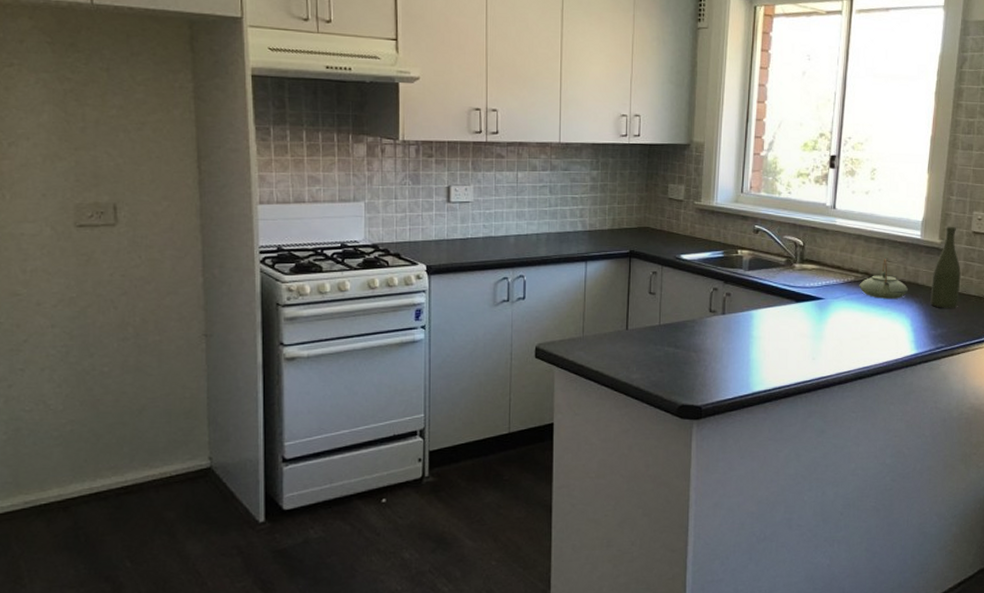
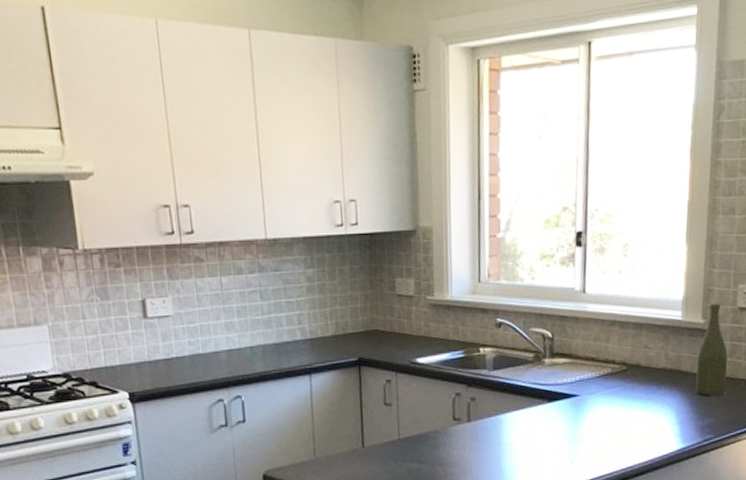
teapot: present [859,259,909,299] -> none [617,345,671,391]

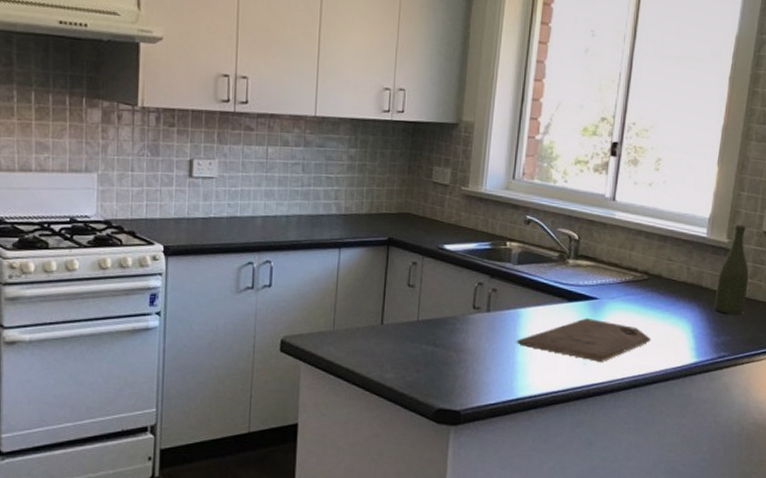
cutting board: none [500,416,636,460] -> present [516,318,652,363]

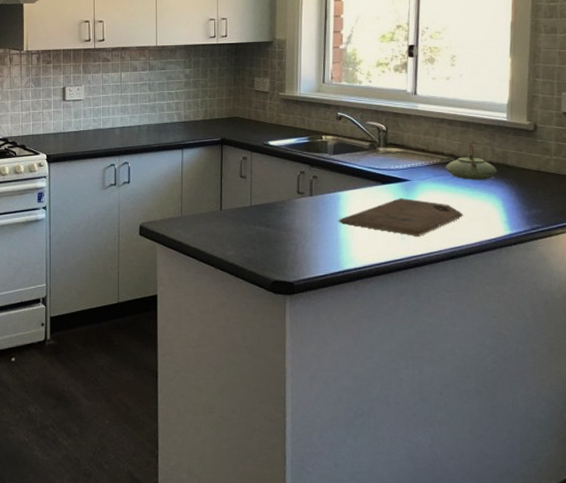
teapot: none [637,257,691,302] -> present [445,141,498,180]
bottle: present [714,224,749,314] -> none [522,108,554,189]

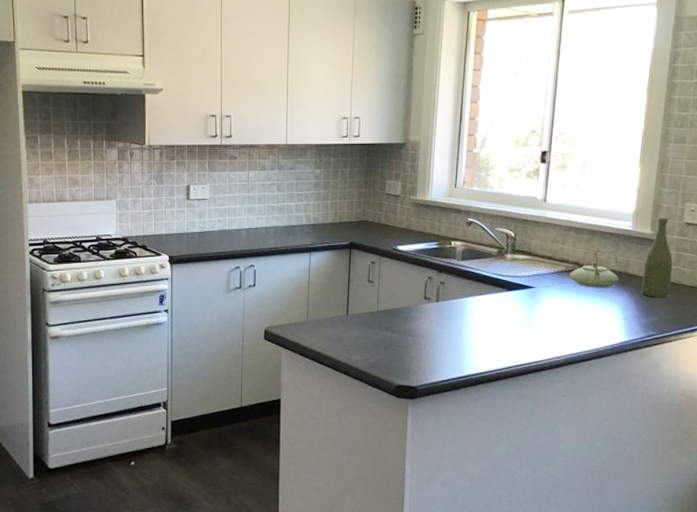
cutting board: present [338,198,464,237] -> none [463,305,584,343]
bottle: none [522,108,554,189] -> present [641,217,673,297]

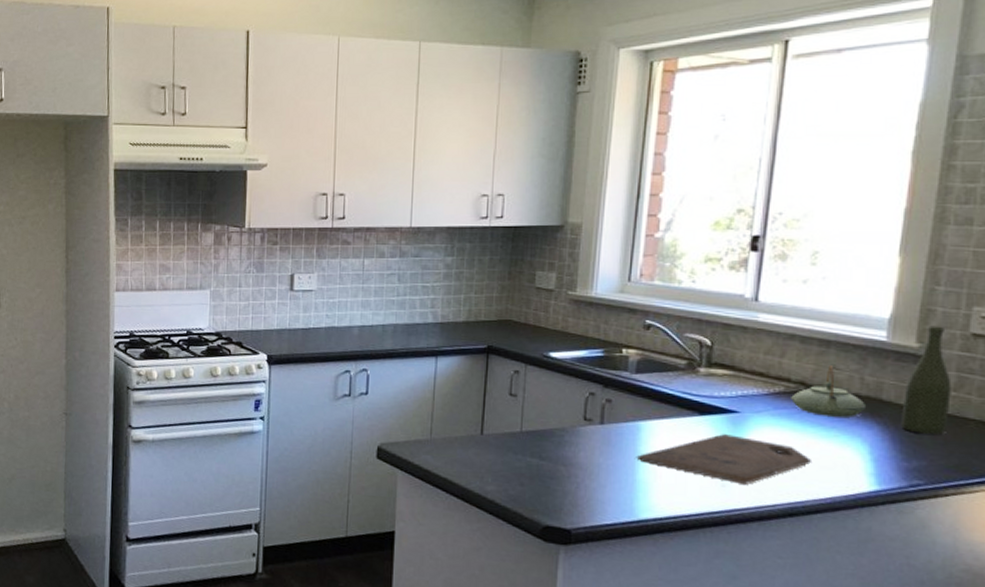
cutting board: none [463,305,584,343] -> present [636,434,813,486]

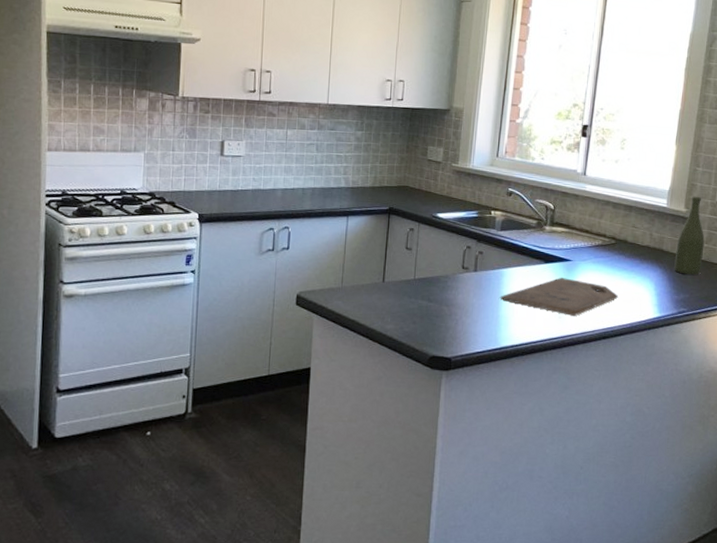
teapot: present [791,365,867,417] -> none [606,225,654,263]

